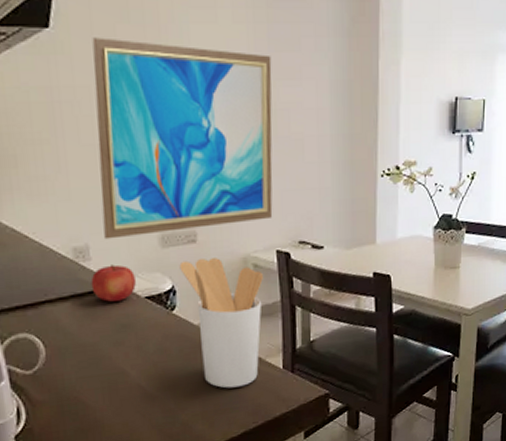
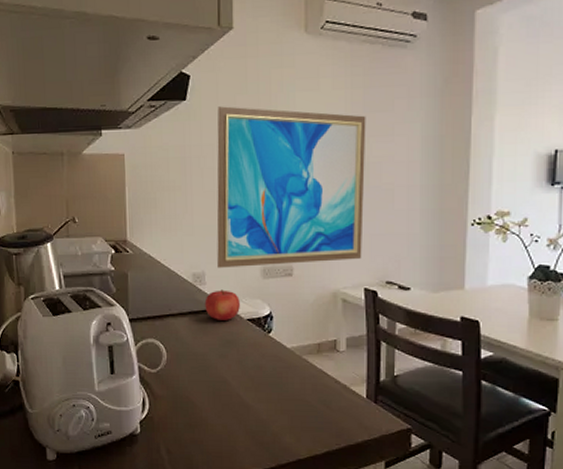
utensil holder: present [179,258,263,389] -> none [277,291,351,409]

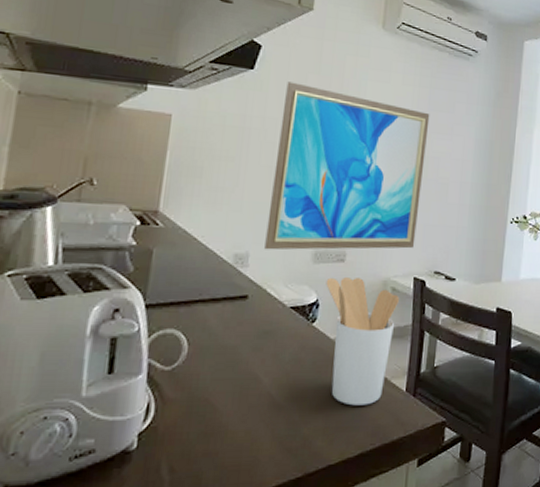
fruit: present [204,290,240,320] -> none [243,273,285,308]
utensil holder: none [277,291,351,409] -> present [326,277,399,406]

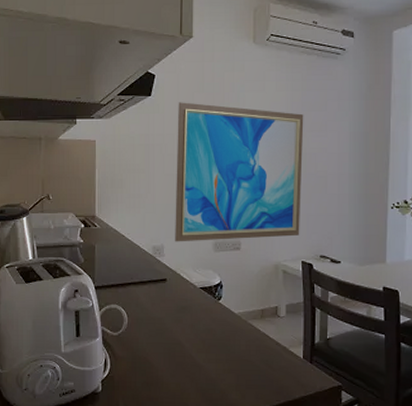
utensil holder: present [326,277,399,406] -> none [226,263,290,369]

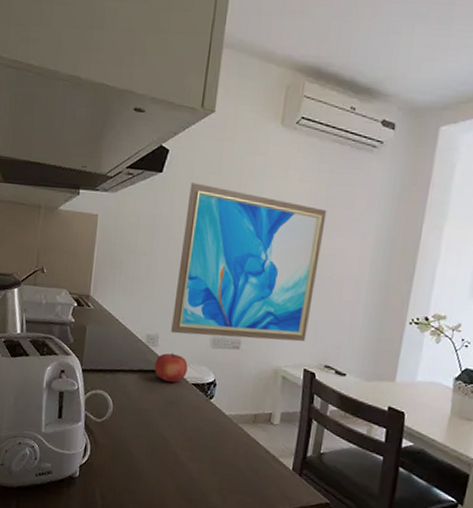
fruit: none [163,261,194,288] -> present [154,353,188,383]

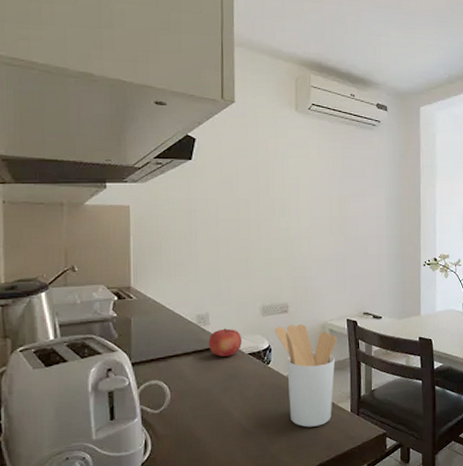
wall art: present [171,182,327,342] -> none [220,167,345,309]
utensil holder: none [222,361,289,476] -> present [275,324,337,427]

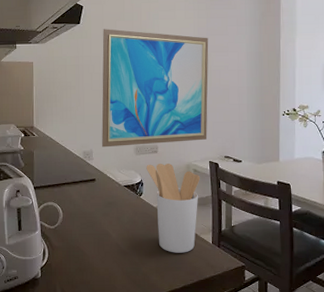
fruit: present [208,328,242,357] -> none [92,163,119,187]
wall art: none [220,167,345,309] -> present [101,29,209,148]

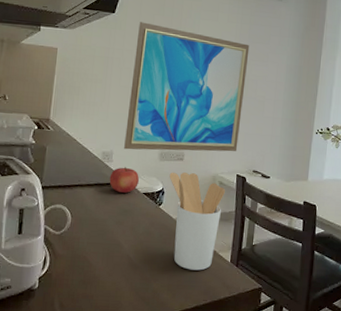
fruit: none [92,163,119,187] -> present [109,167,139,193]

